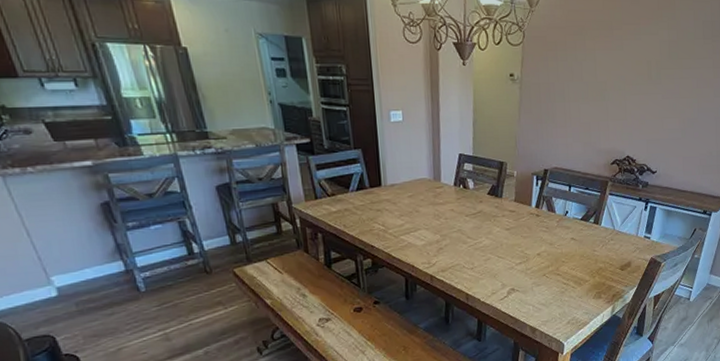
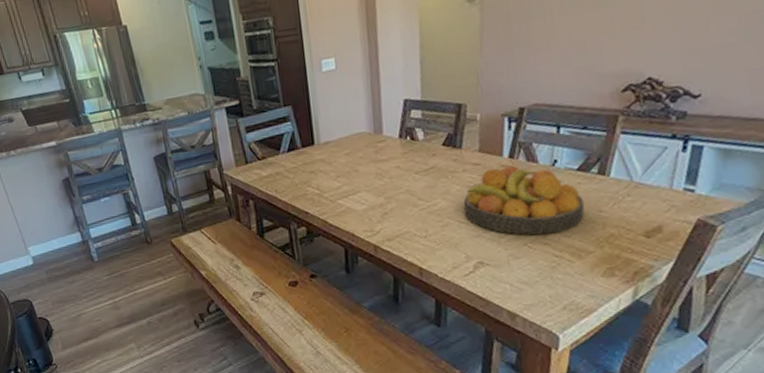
fruit bowl: none [501,214,585,268] -> present [463,166,585,235]

